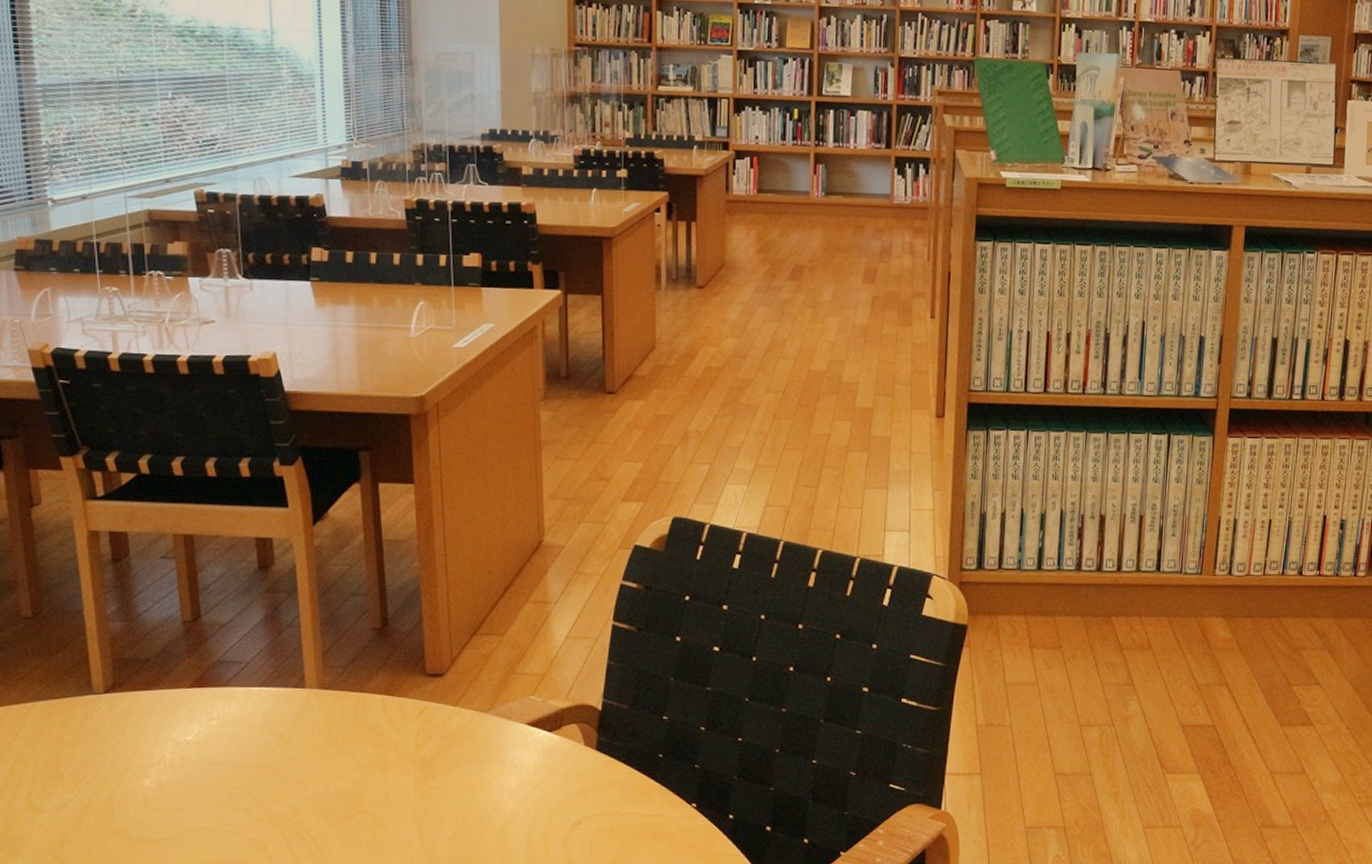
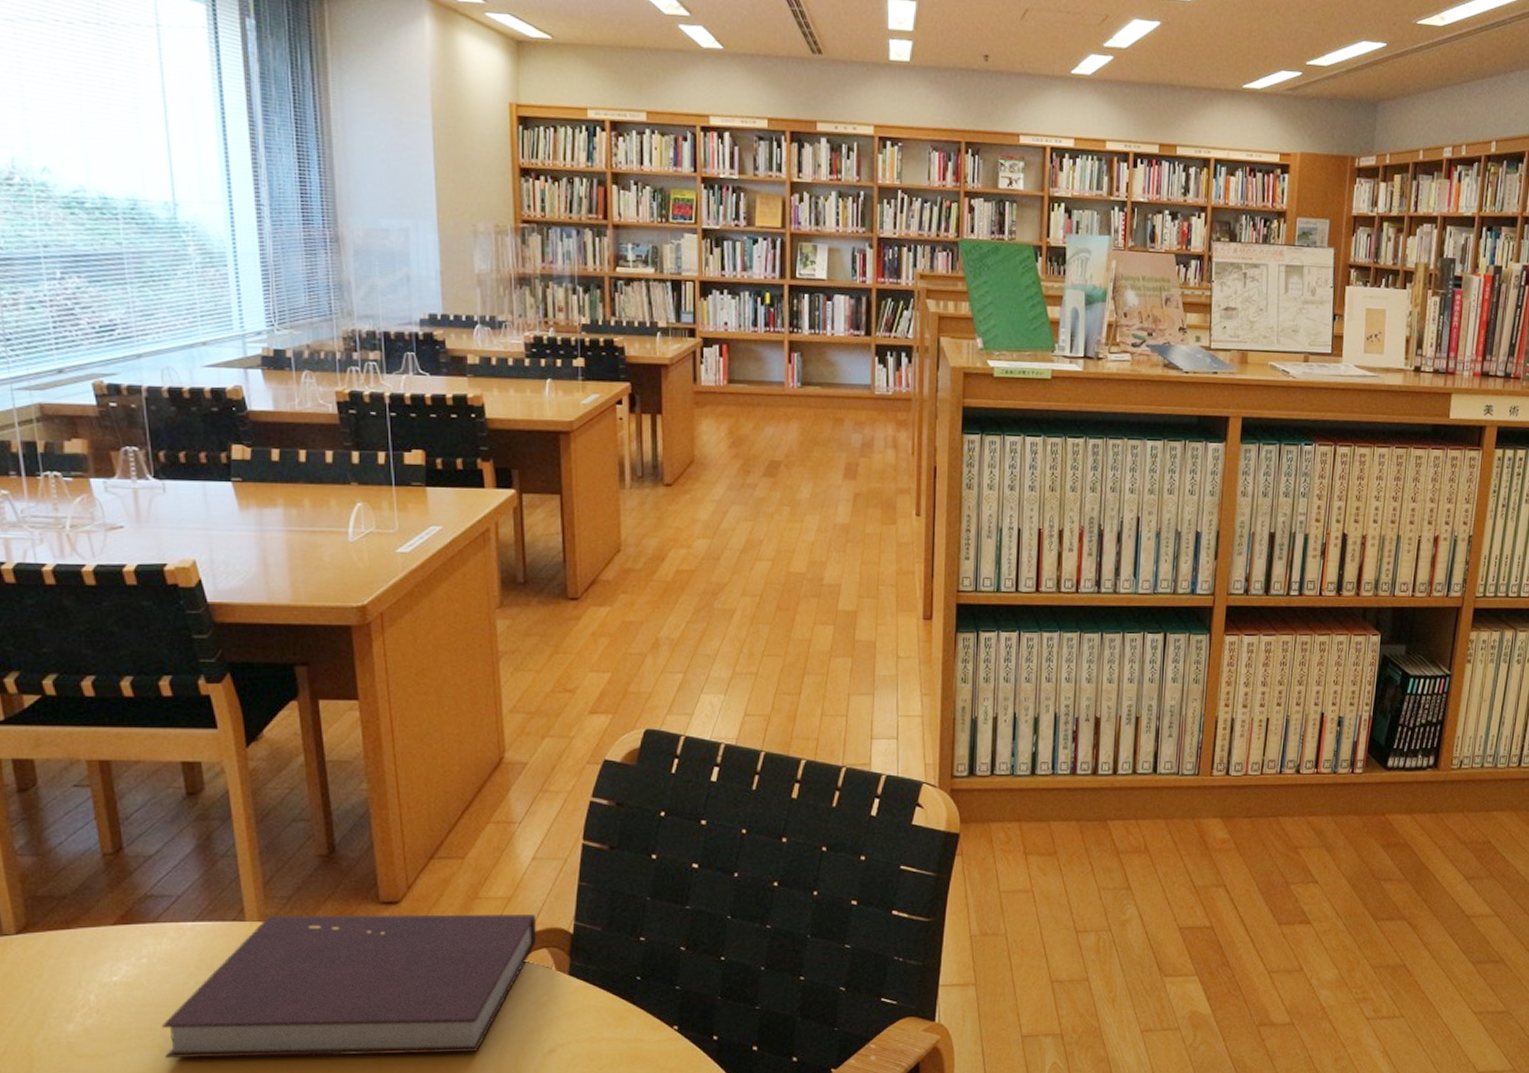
notebook: none [226,683,568,821] -> present [161,914,537,1058]

